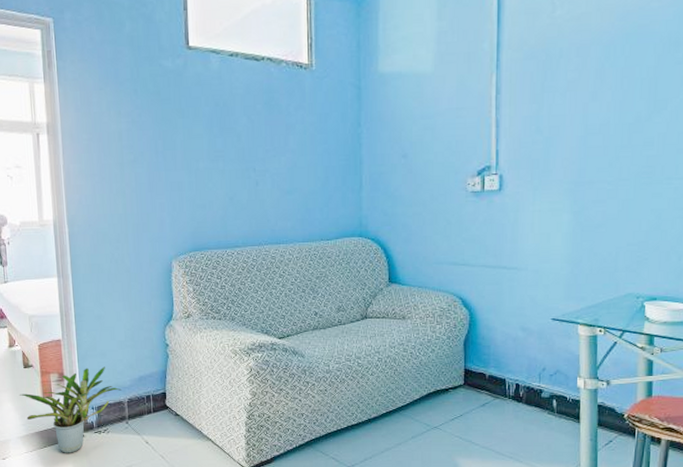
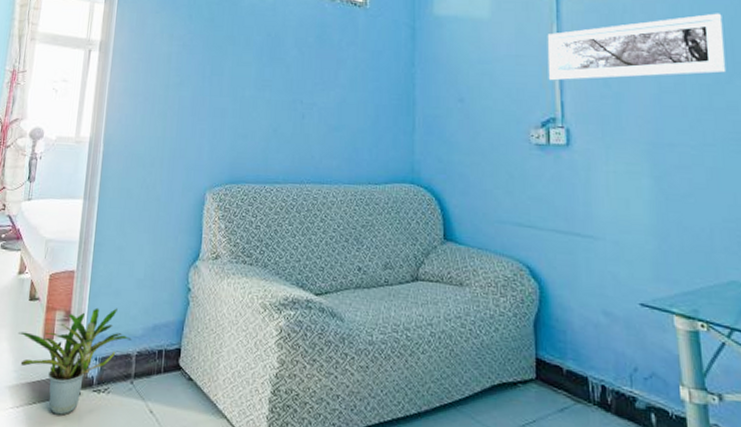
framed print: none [485,52,651,131] -> present [547,13,727,81]

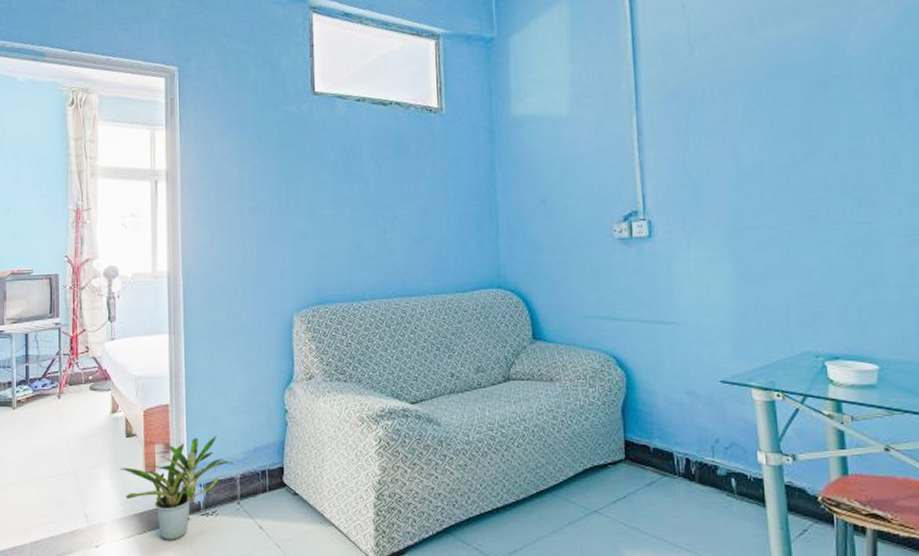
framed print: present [547,13,727,81] -> none [627,91,803,174]

